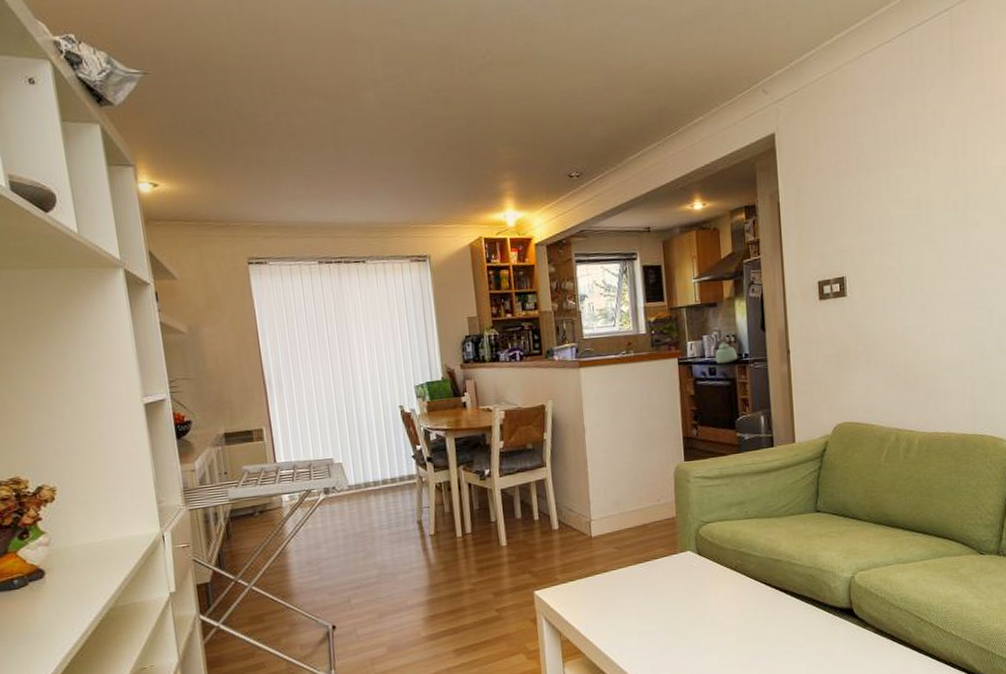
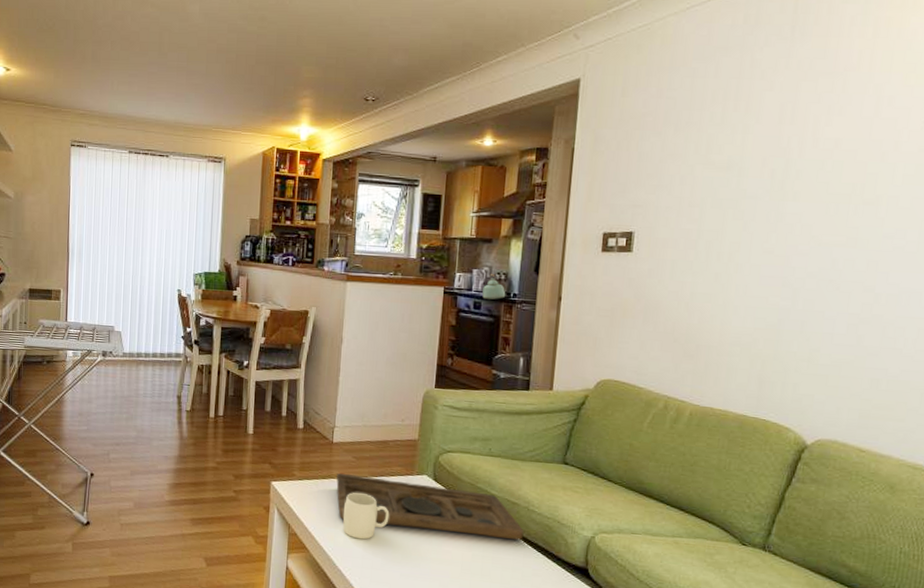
decorative tray: none [601,556,790,615] -> present [336,472,524,541]
mug: none [612,582,660,631] -> present [343,492,390,540]

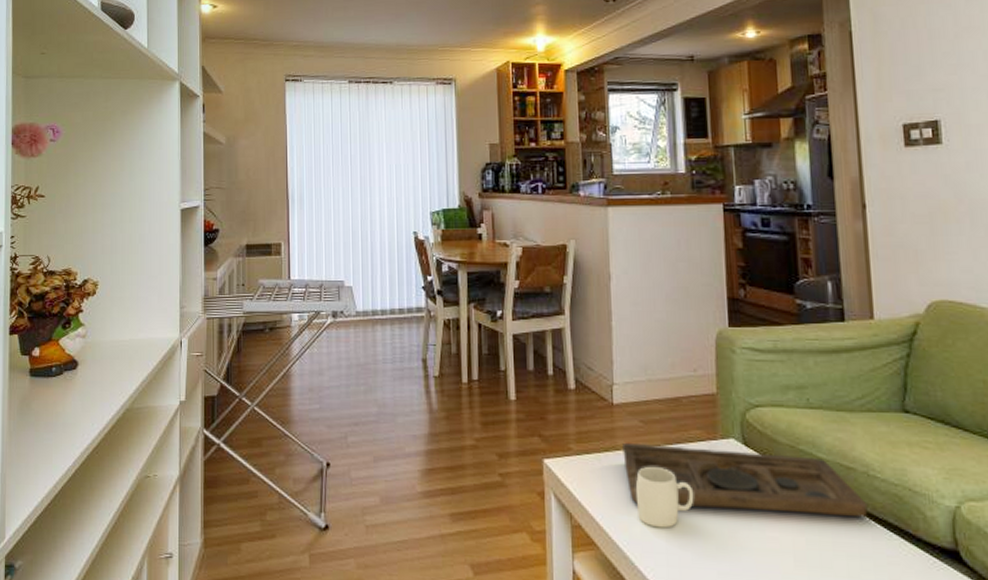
kettle: present [482,273,506,301] -> none [769,182,799,215]

